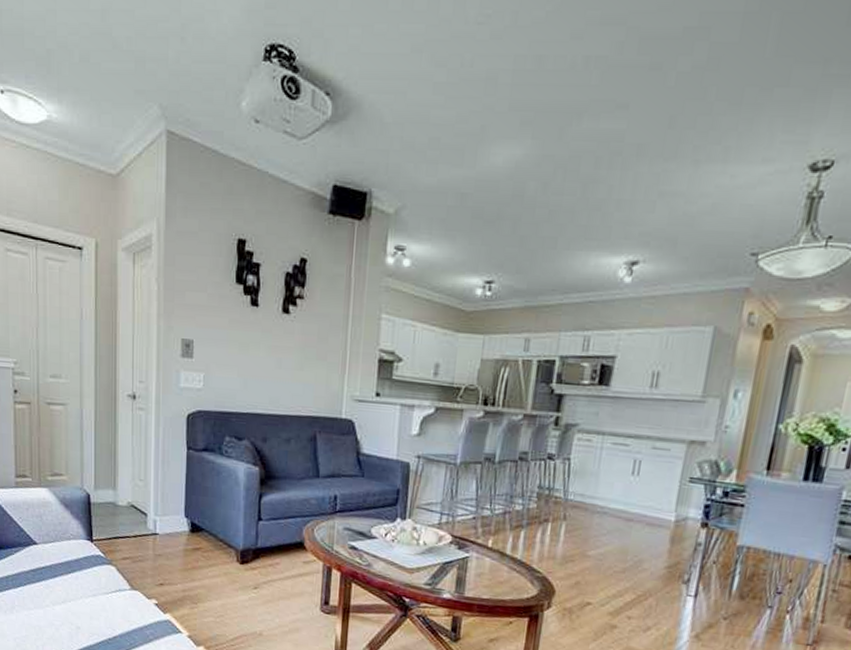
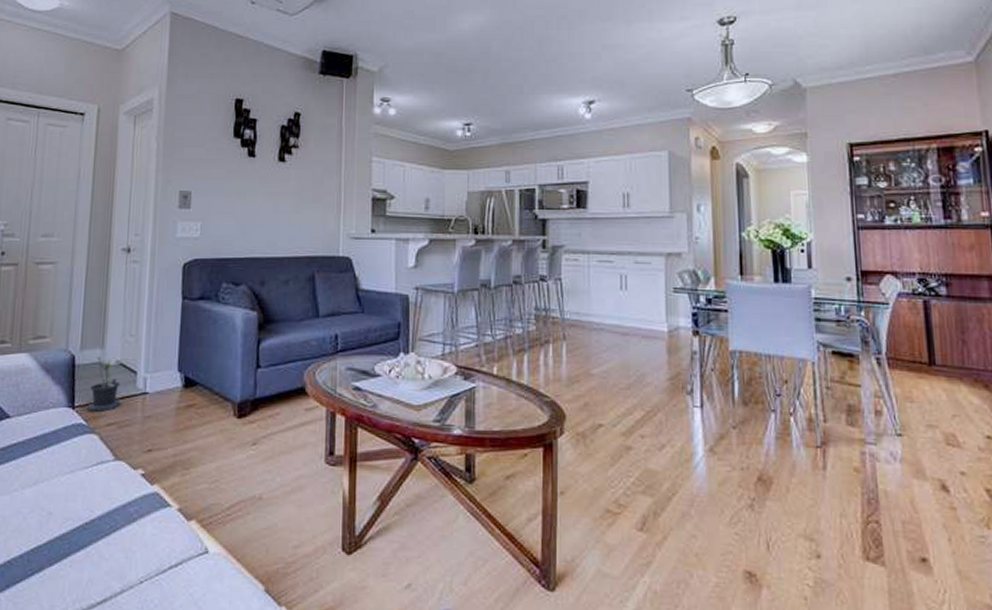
potted plant: none [98,497,135,547] -> present [81,357,122,412]

